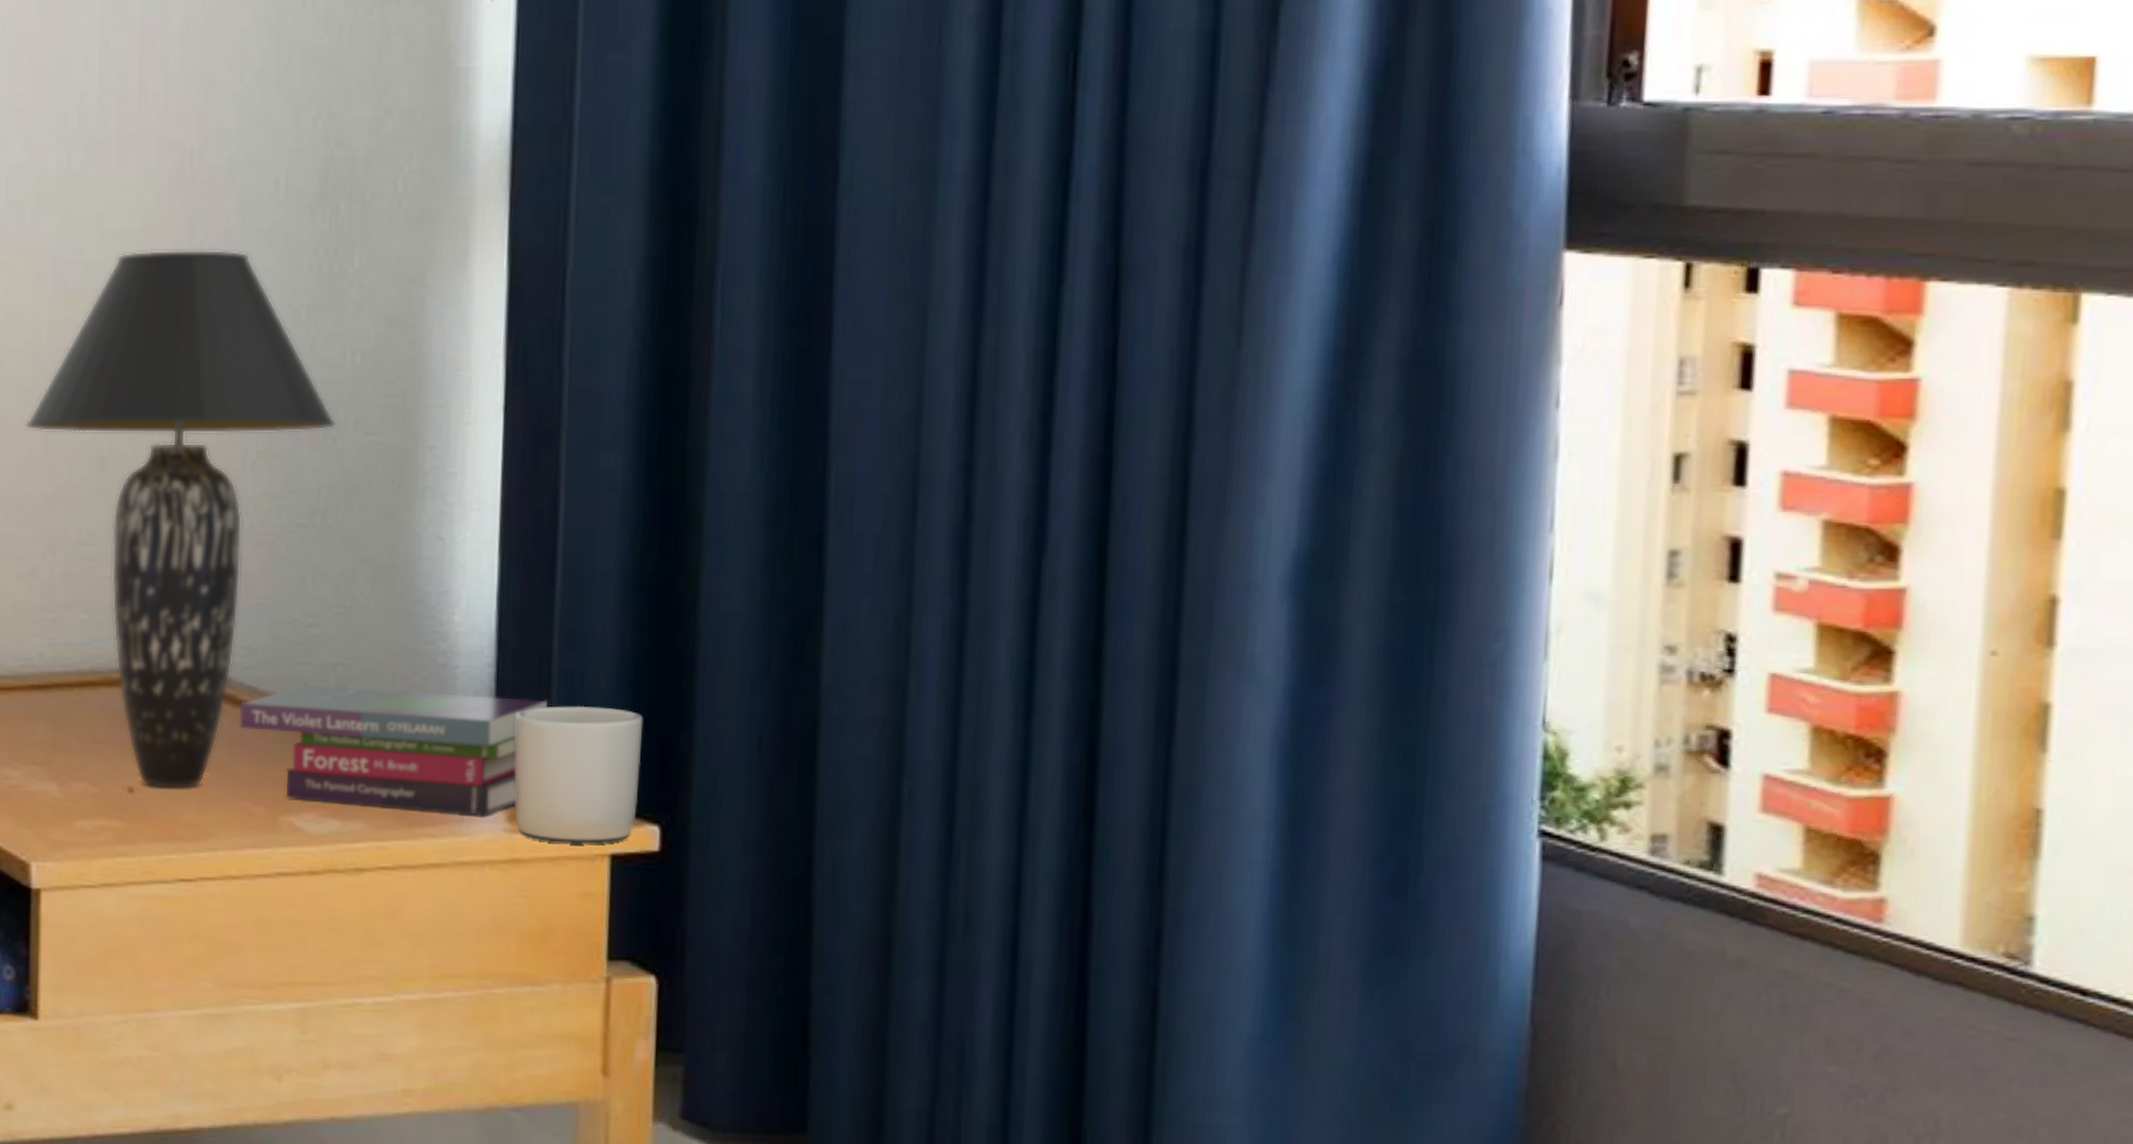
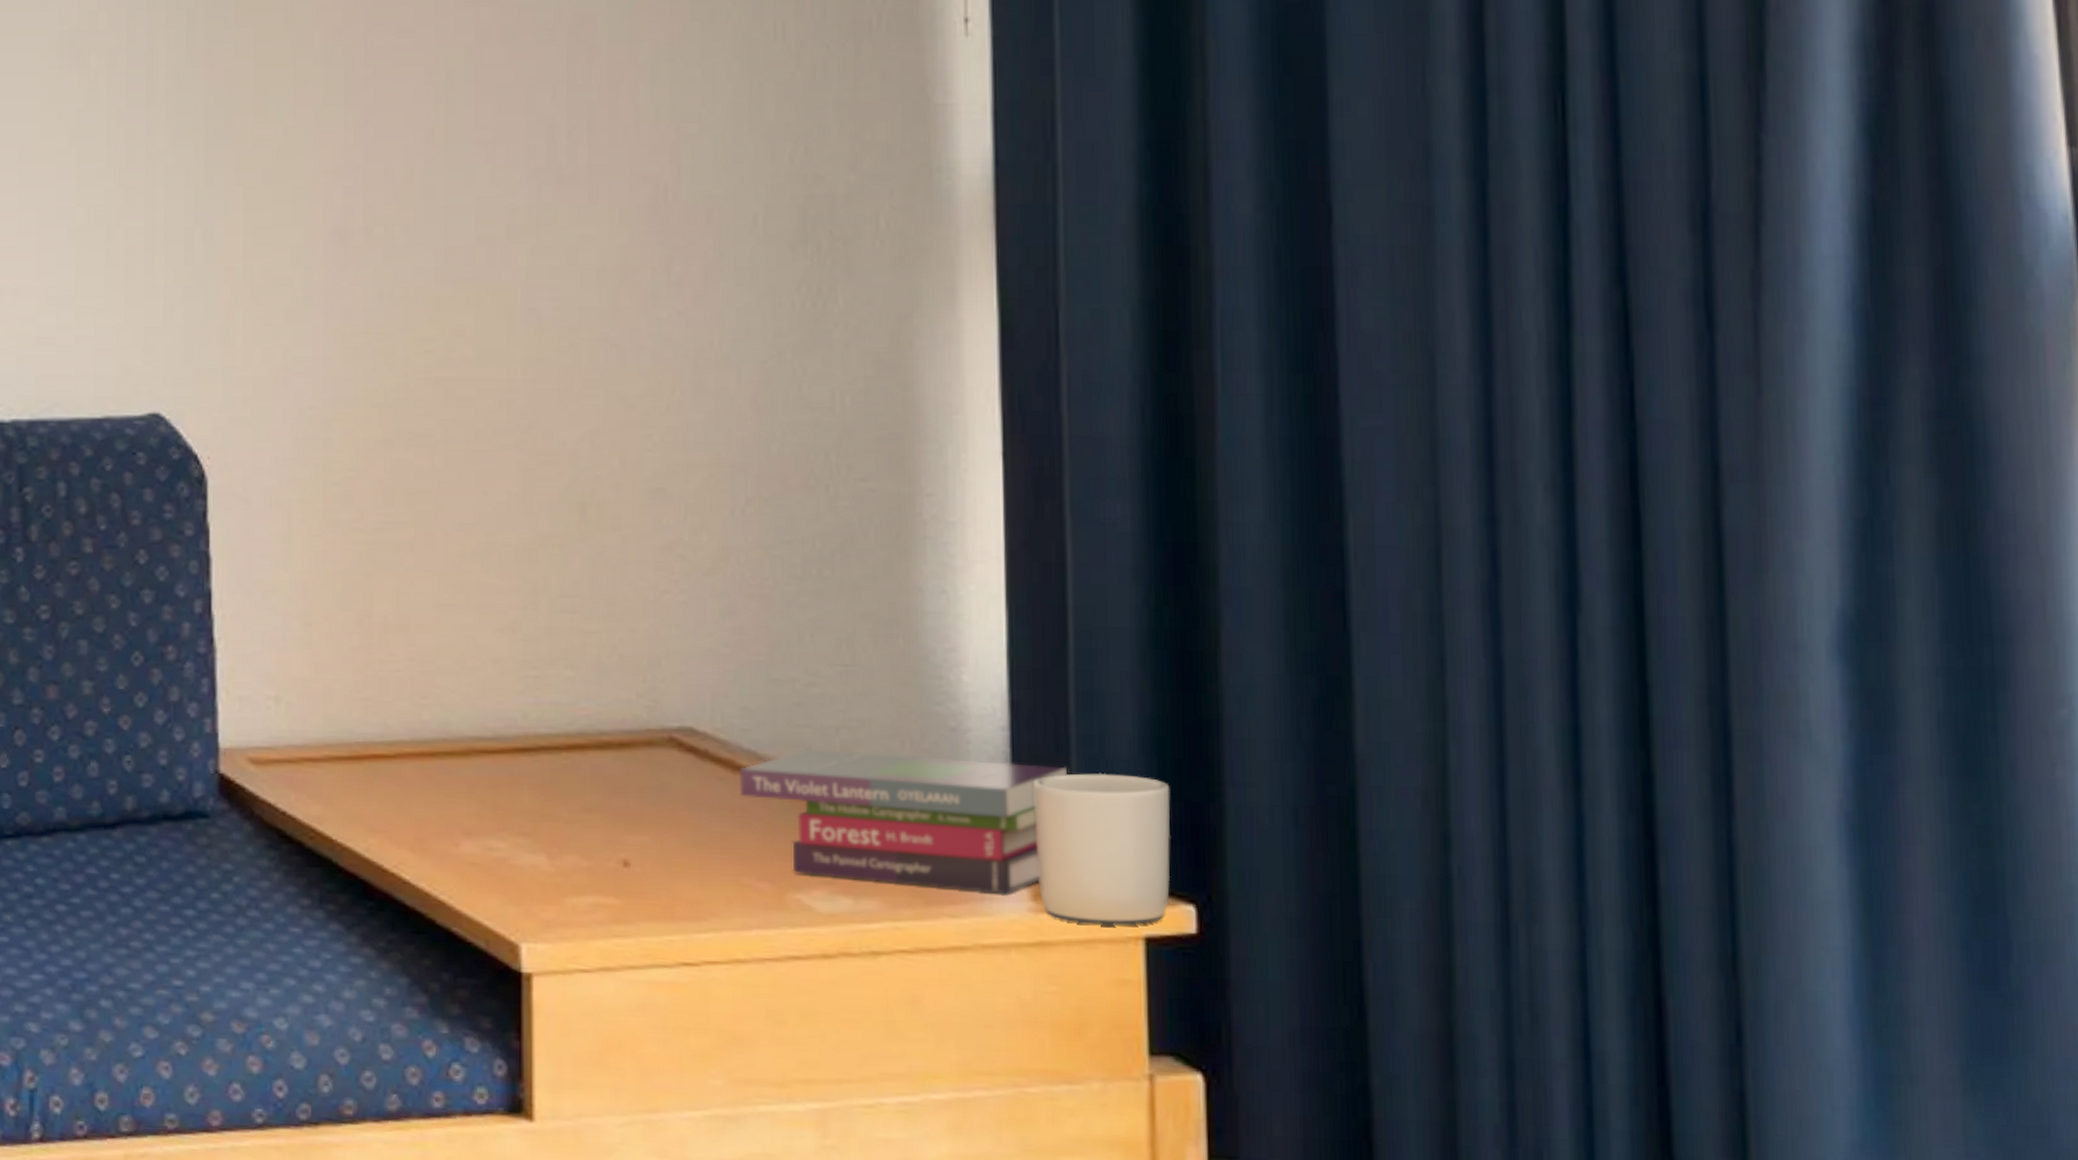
table lamp: present [25,249,337,787] -> none [502,287,829,860]

